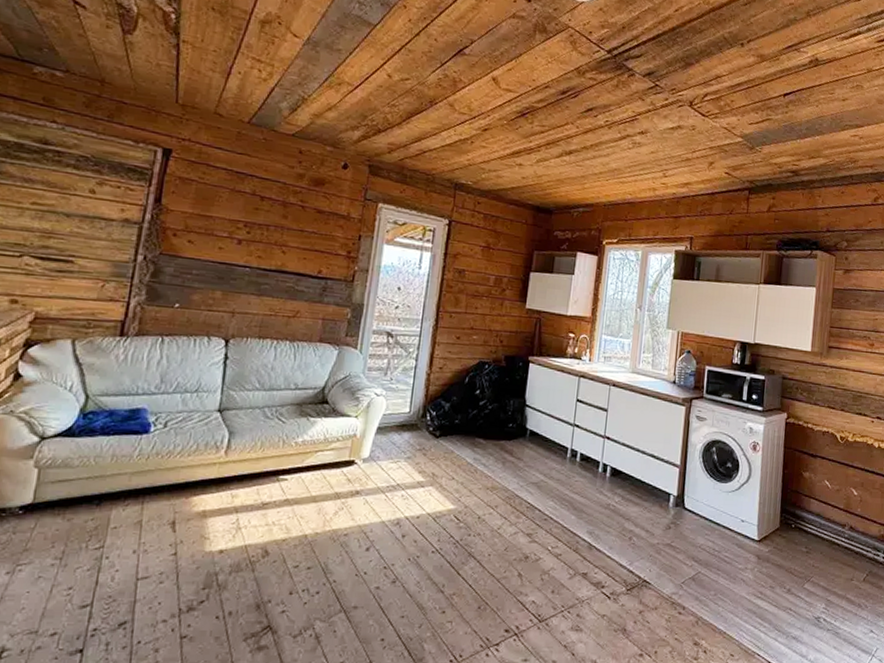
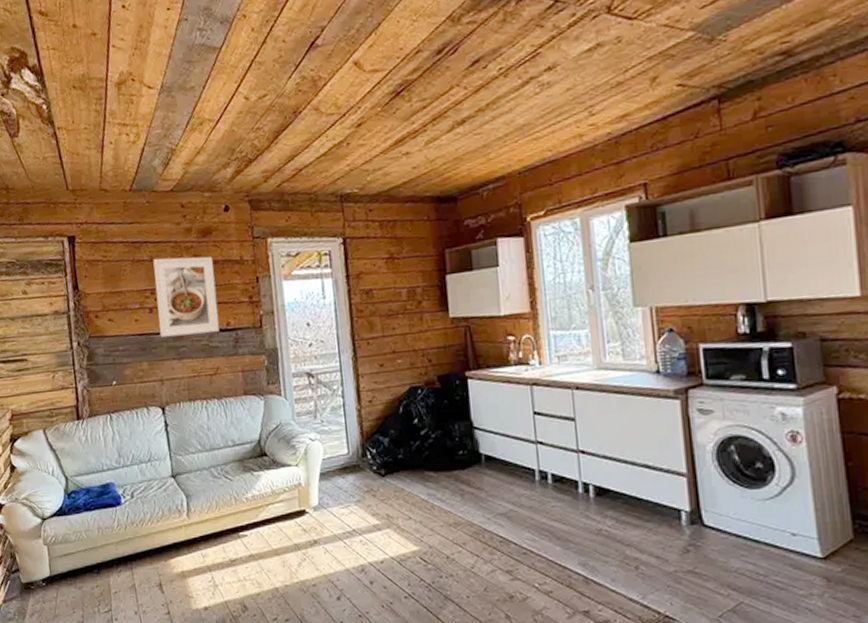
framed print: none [243,193,320,277] -> present [153,256,219,337]

